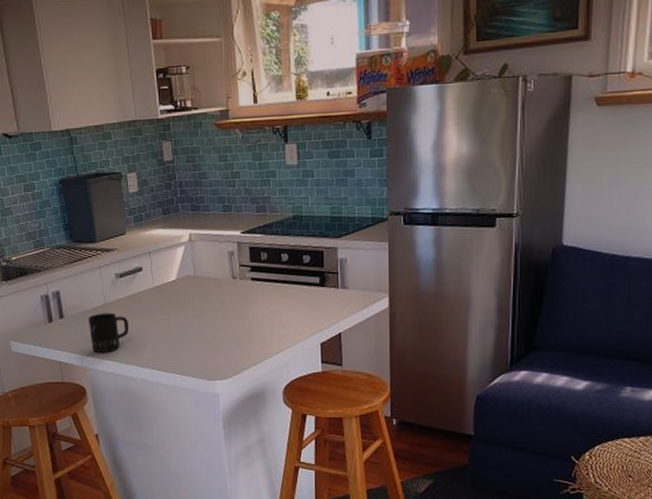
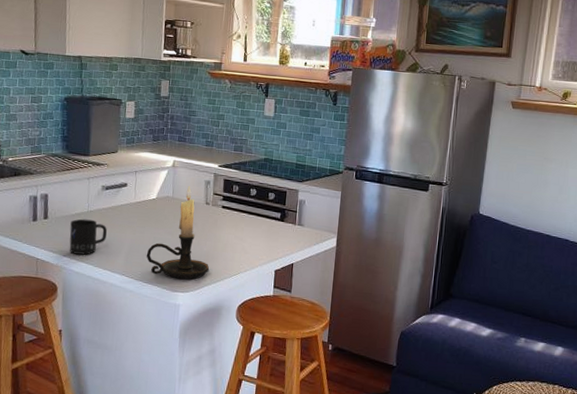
candle holder: none [174,261,247,366] -> present [146,186,210,280]

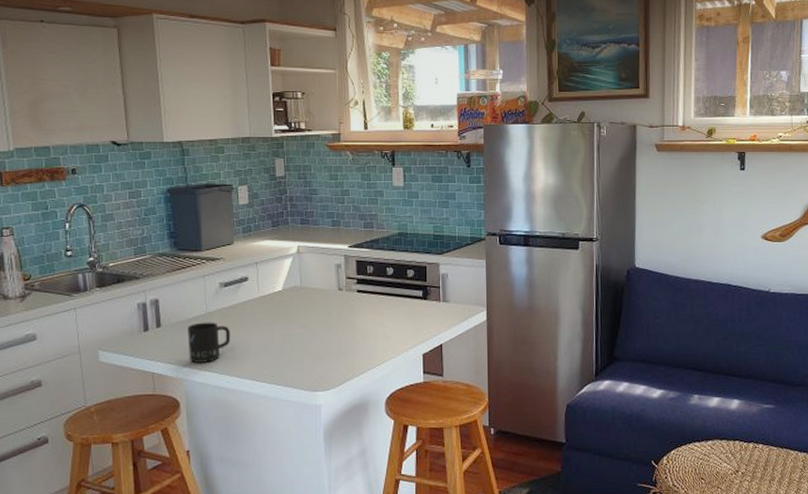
candle holder: present [146,186,210,280] -> none [277,272,350,377]

